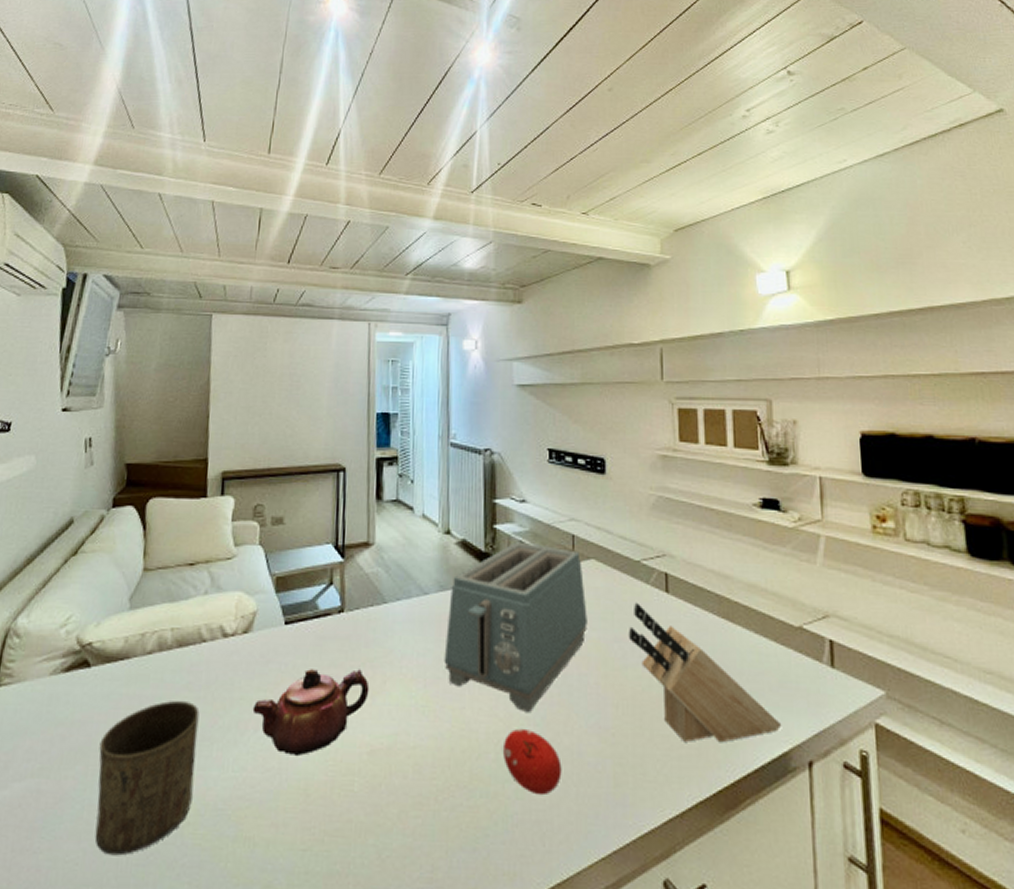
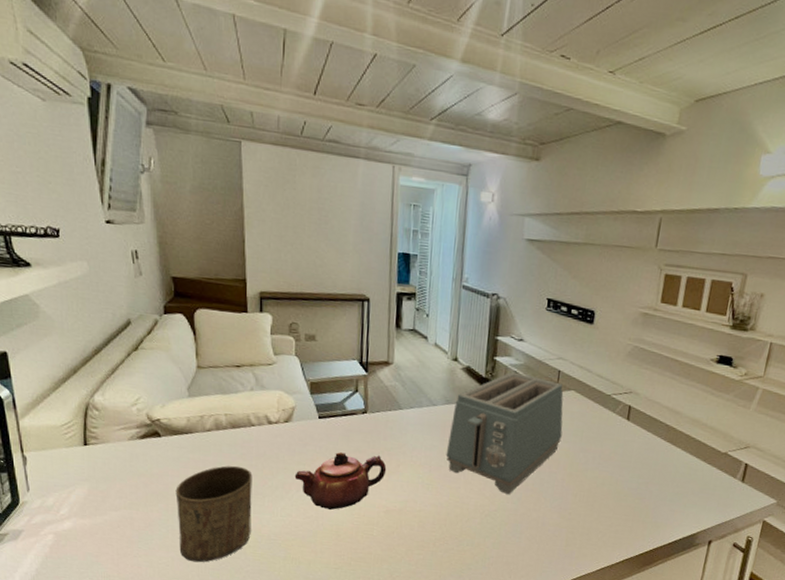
fruit: present [504,728,562,796] -> none [486,504,529,548]
knife block: present [628,602,782,743] -> none [591,425,696,525]

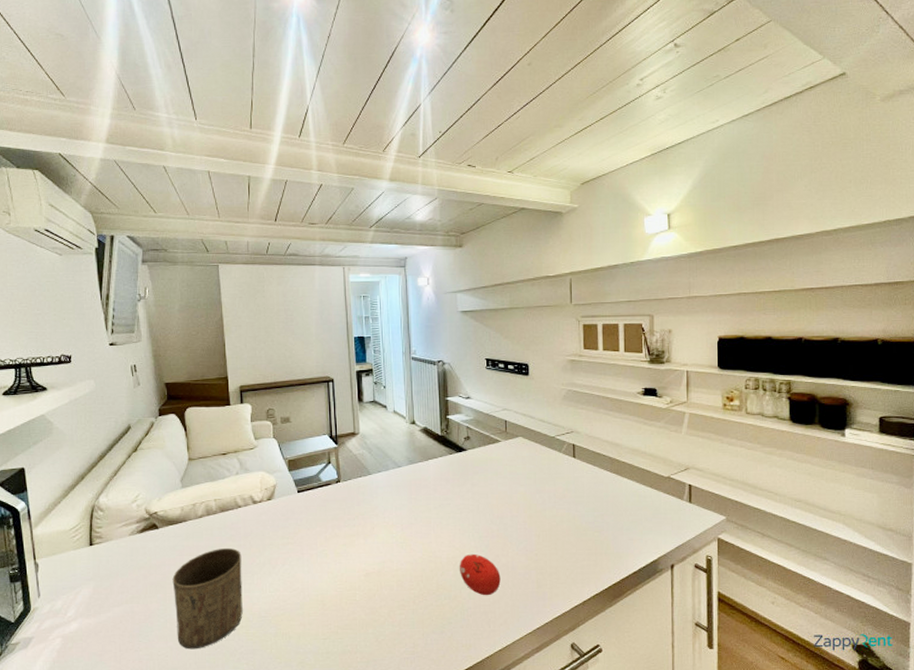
teapot: present [294,452,387,510] -> none [280,520,363,579]
toaster: present [446,372,564,494] -> none [415,427,517,543]
fruit: none [486,504,529,548] -> present [460,553,501,596]

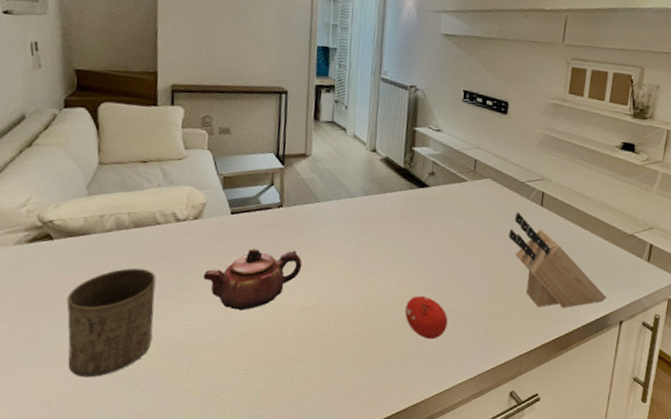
teapot: none [280,520,363,579] -> present [203,249,302,310]
knife block: none [546,465,654,557] -> present [508,211,607,308]

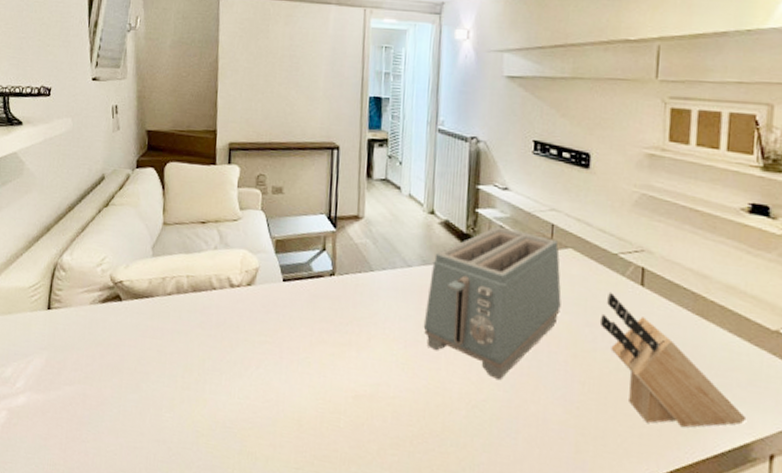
cup: present [66,268,156,378] -> none [129,335,211,453]
teapot: present [203,249,302,310] -> none [255,321,356,393]
toaster: none [364,161,480,285] -> present [423,226,562,379]
fruit: present [405,295,448,340] -> none [474,392,527,452]

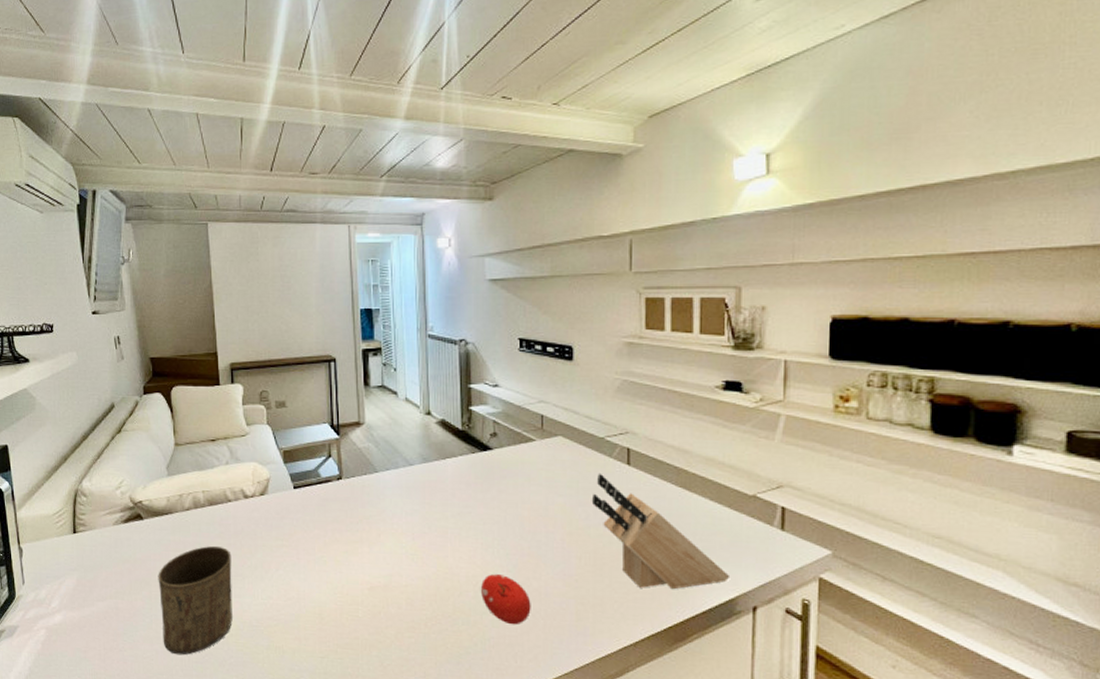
cup: none [129,335,211,453] -> present [158,545,233,655]
toaster: present [423,226,562,379] -> none [428,421,555,561]
fruit: none [474,392,527,452] -> present [481,573,531,625]

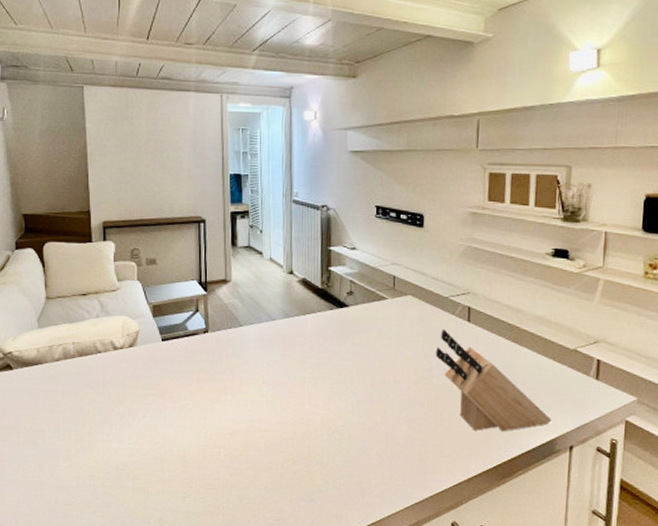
cup: present [158,545,233,655] -> none [26,394,100,498]
fruit: present [481,573,531,625] -> none [334,418,379,465]

